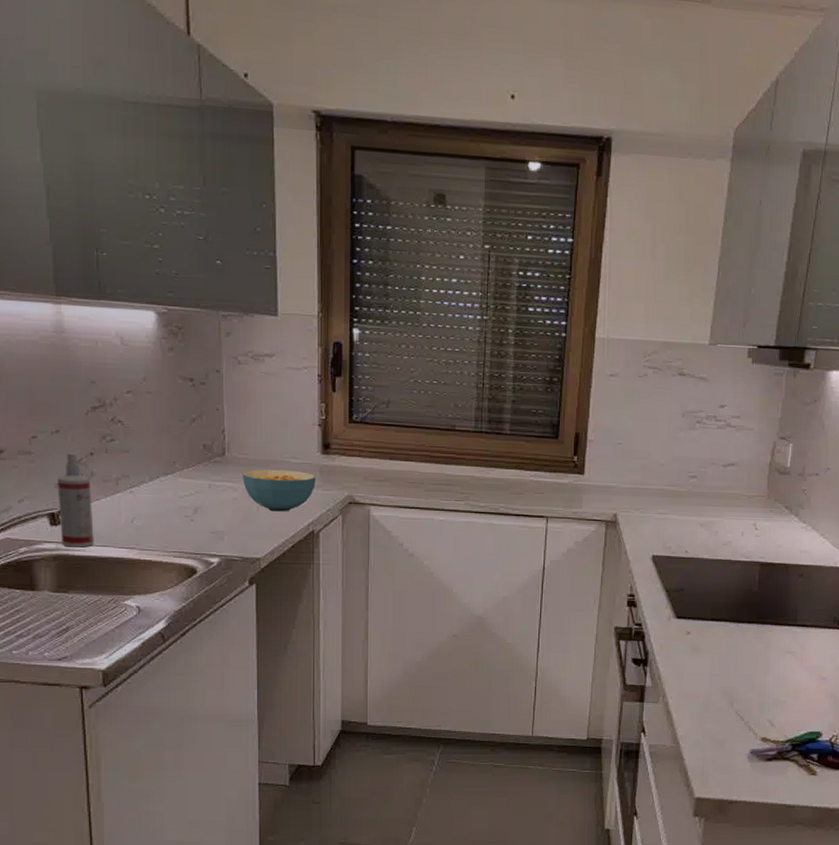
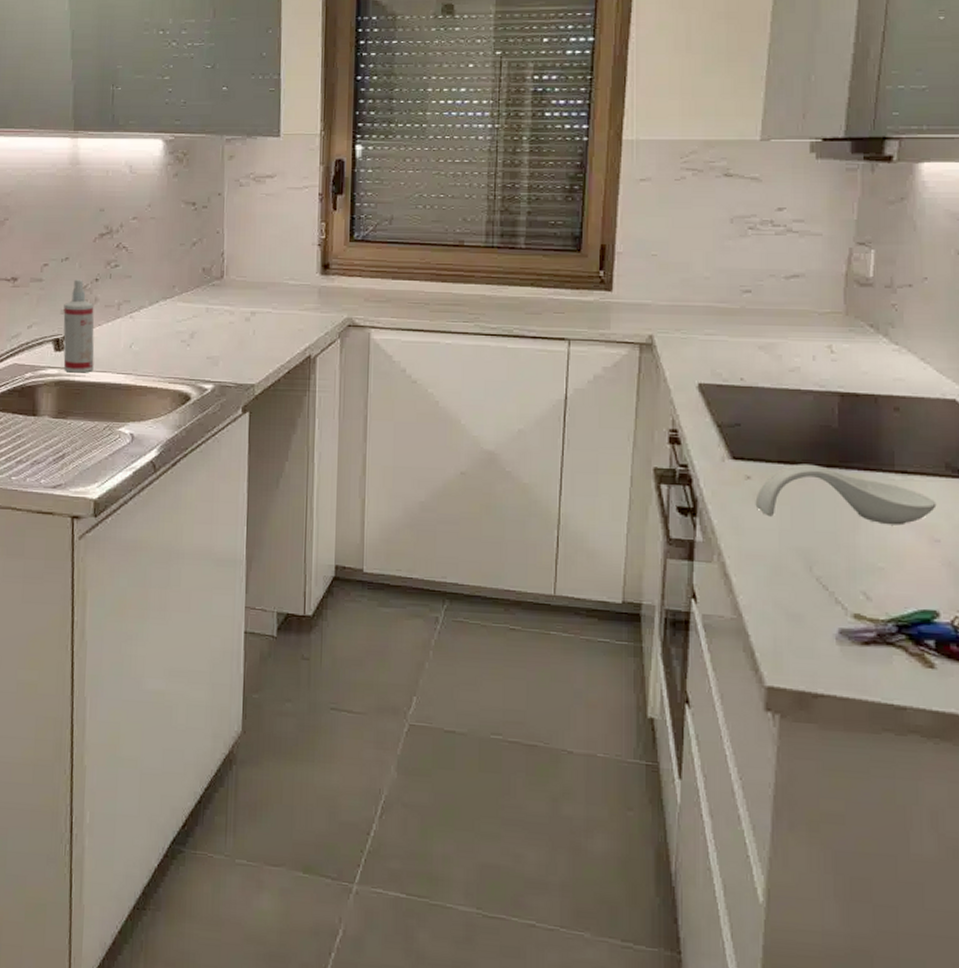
cereal bowl: present [242,469,316,512] -> none [239,291,314,336]
spoon rest: none [693,621,825,668] -> present [755,463,937,526]

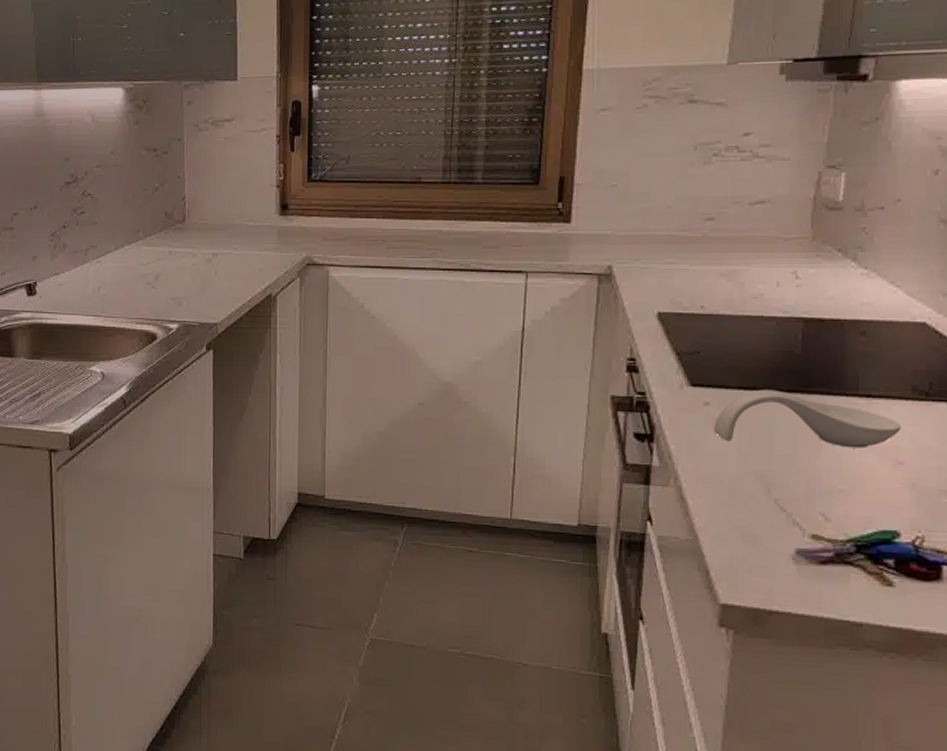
spray bottle: present [63,280,95,373] -> none [34,227,65,316]

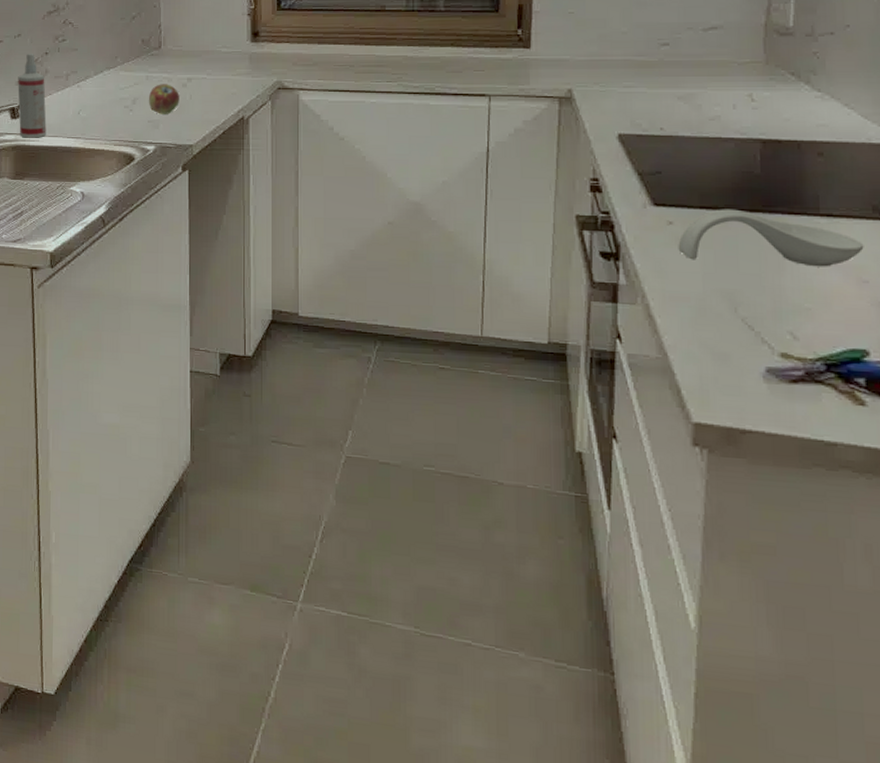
spray bottle: none [34,227,65,316] -> present [18,54,47,138]
fruit: none [171,259,204,291] -> present [148,84,180,114]

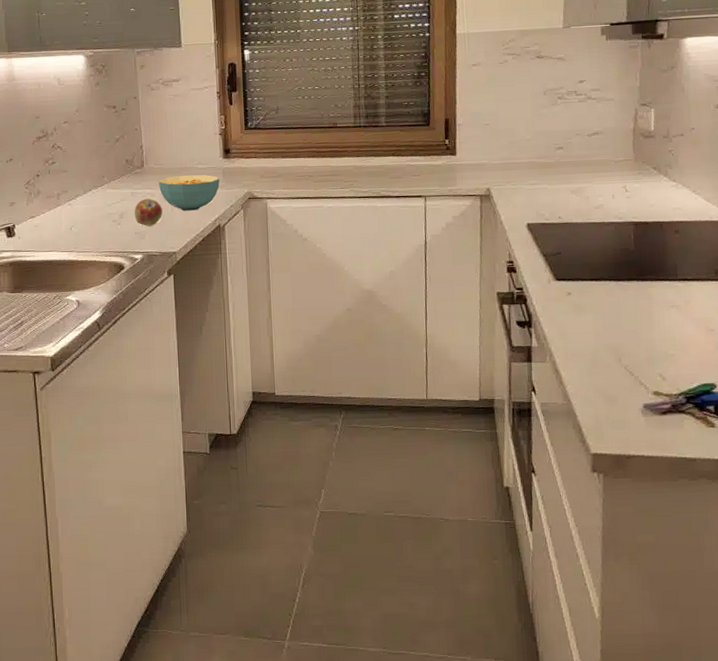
spray bottle: present [18,54,47,138] -> none [12,176,41,254]
cereal bowl: none [176,59,245,100] -> present [158,174,220,211]
spoon rest: present [678,209,864,267] -> none [575,279,710,323]

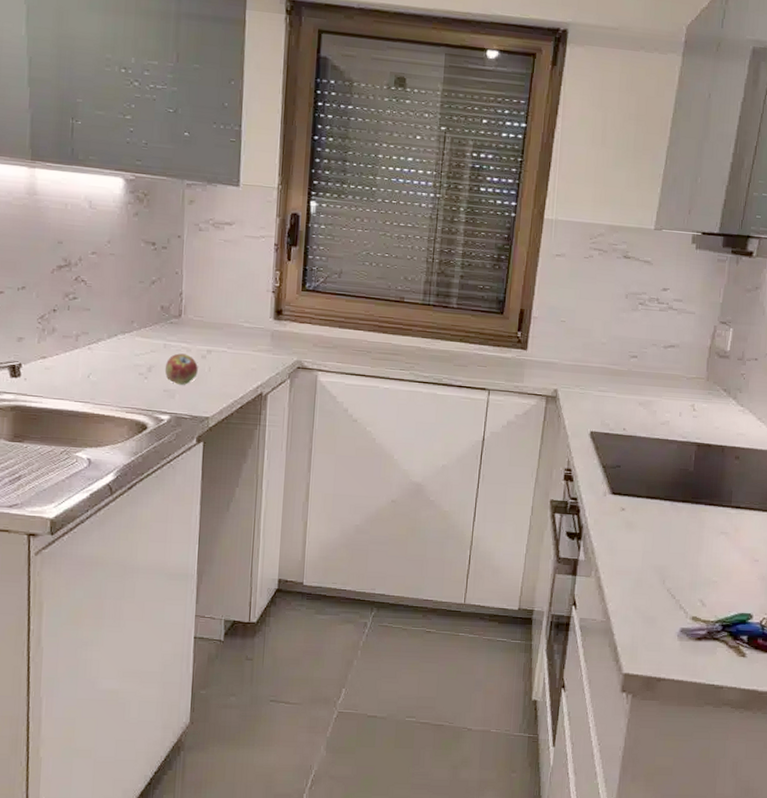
cereal bowl: present [158,174,220,211] -> none [196,331,267,374]

